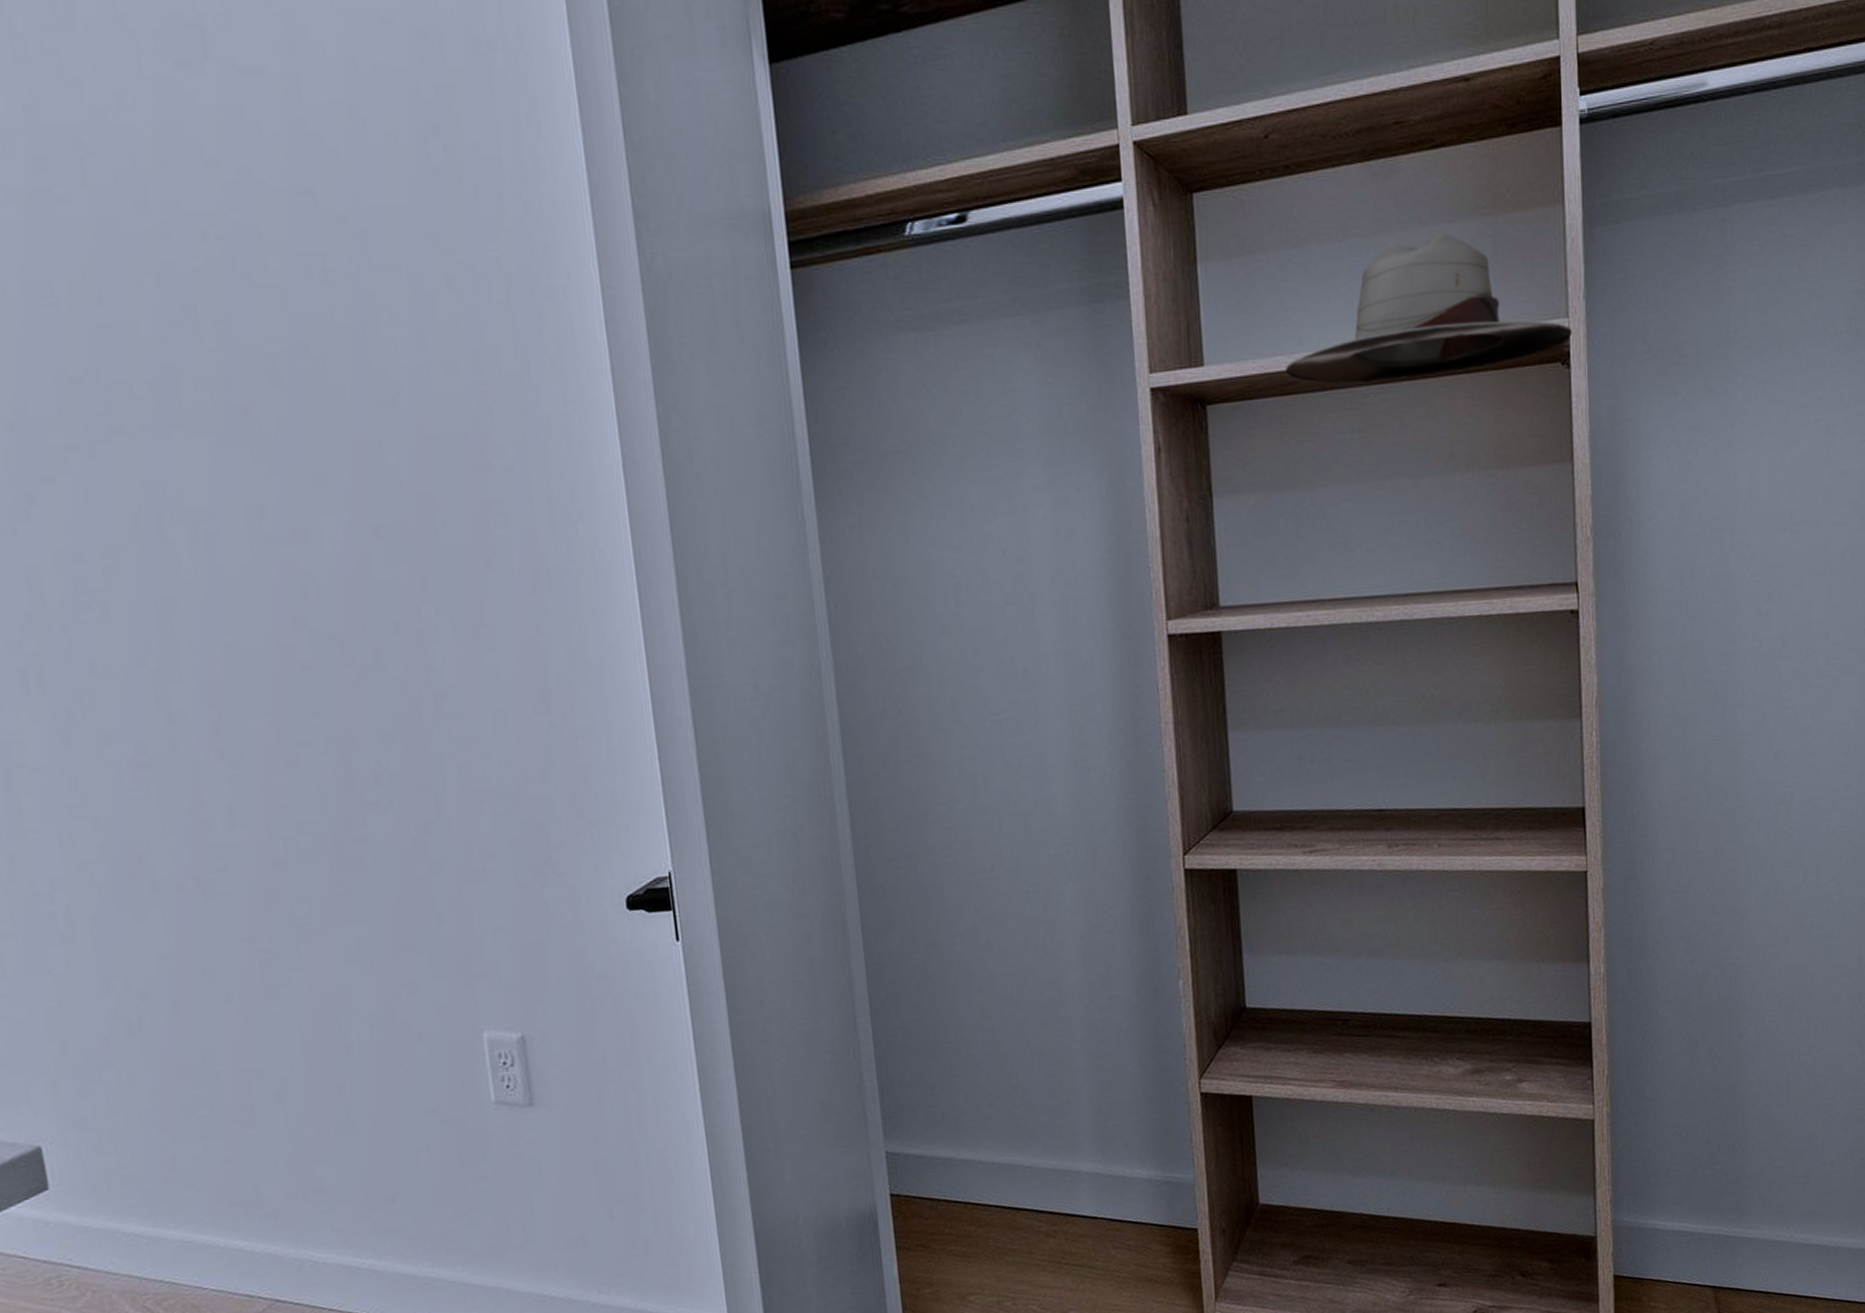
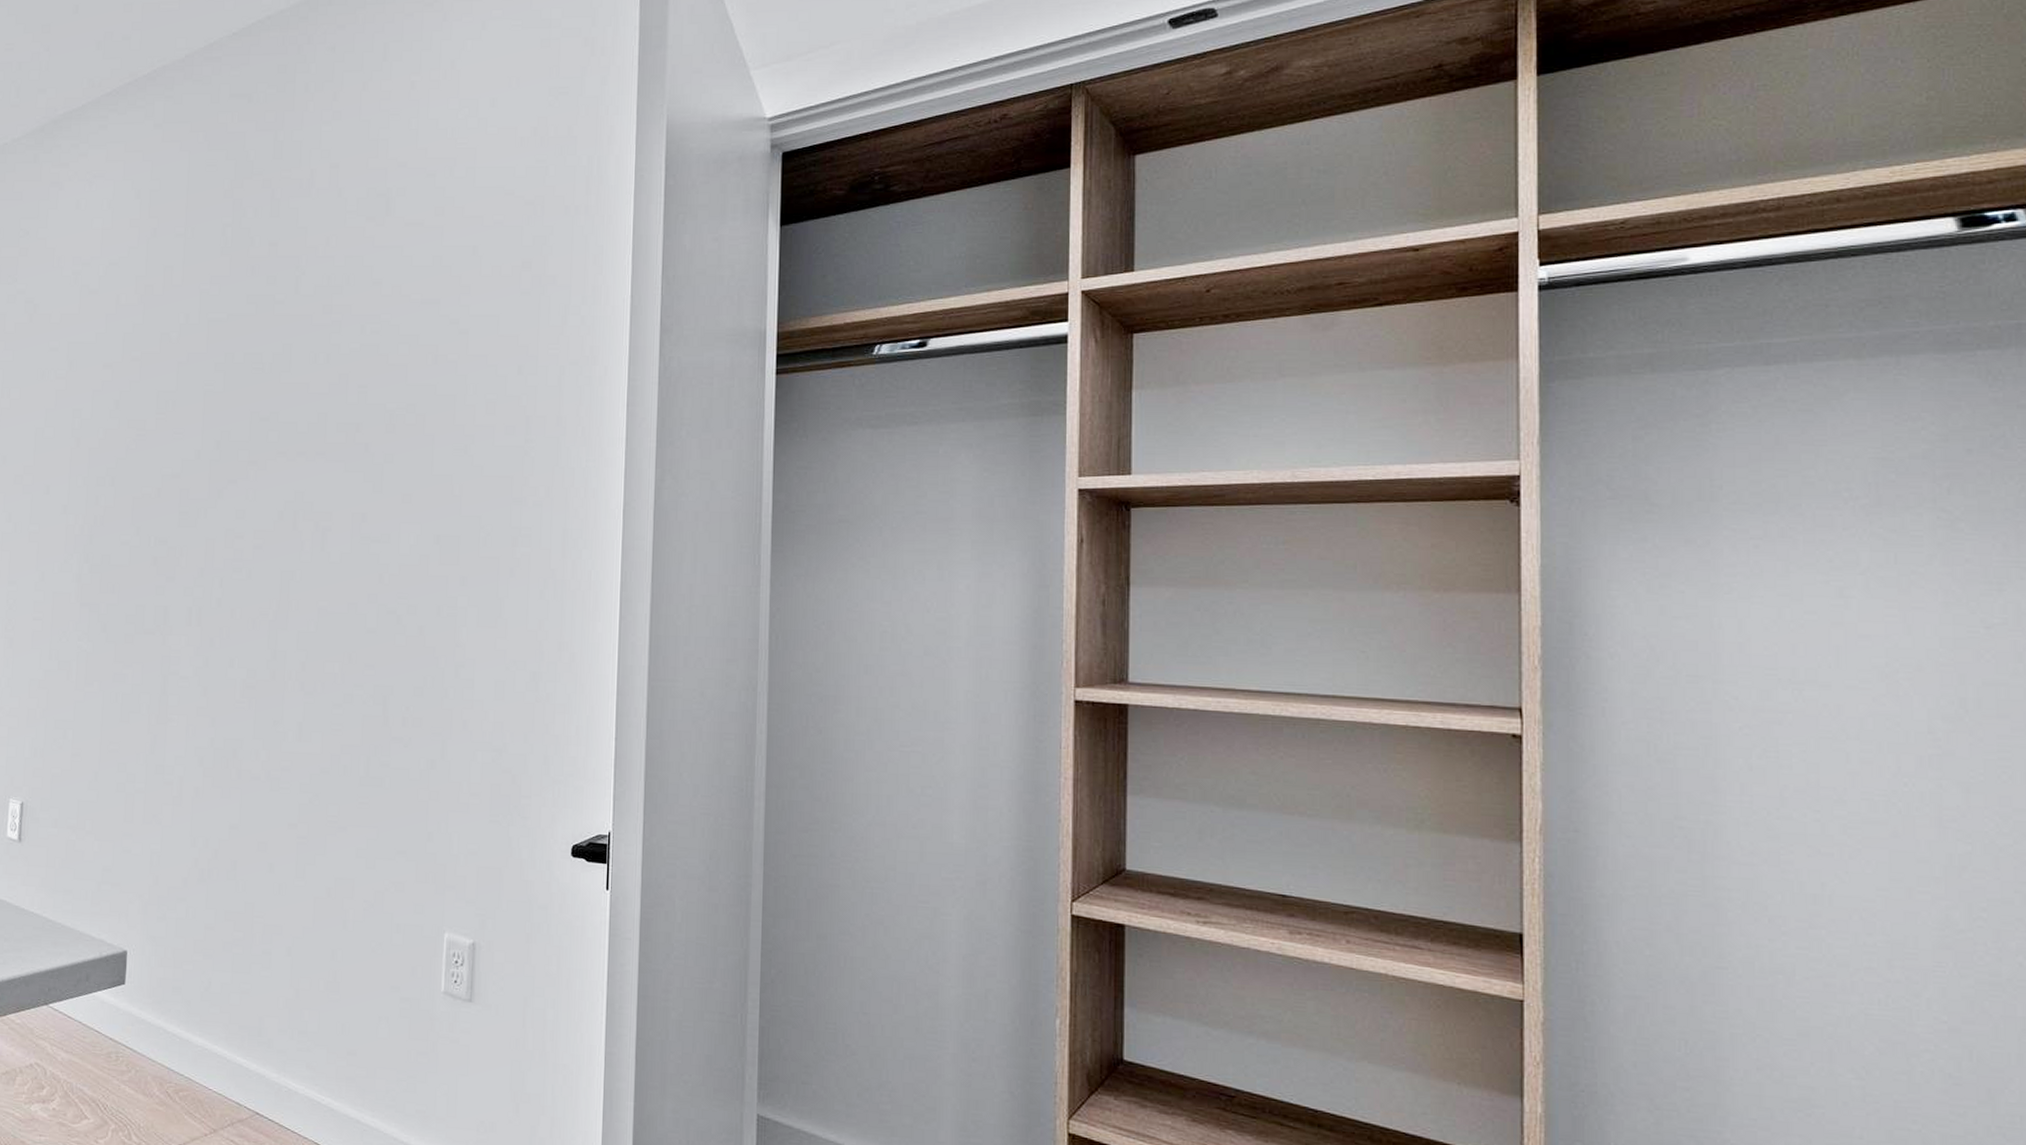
hat: present [1286,232,1573,383] -> none [1212,377,1524,502]

